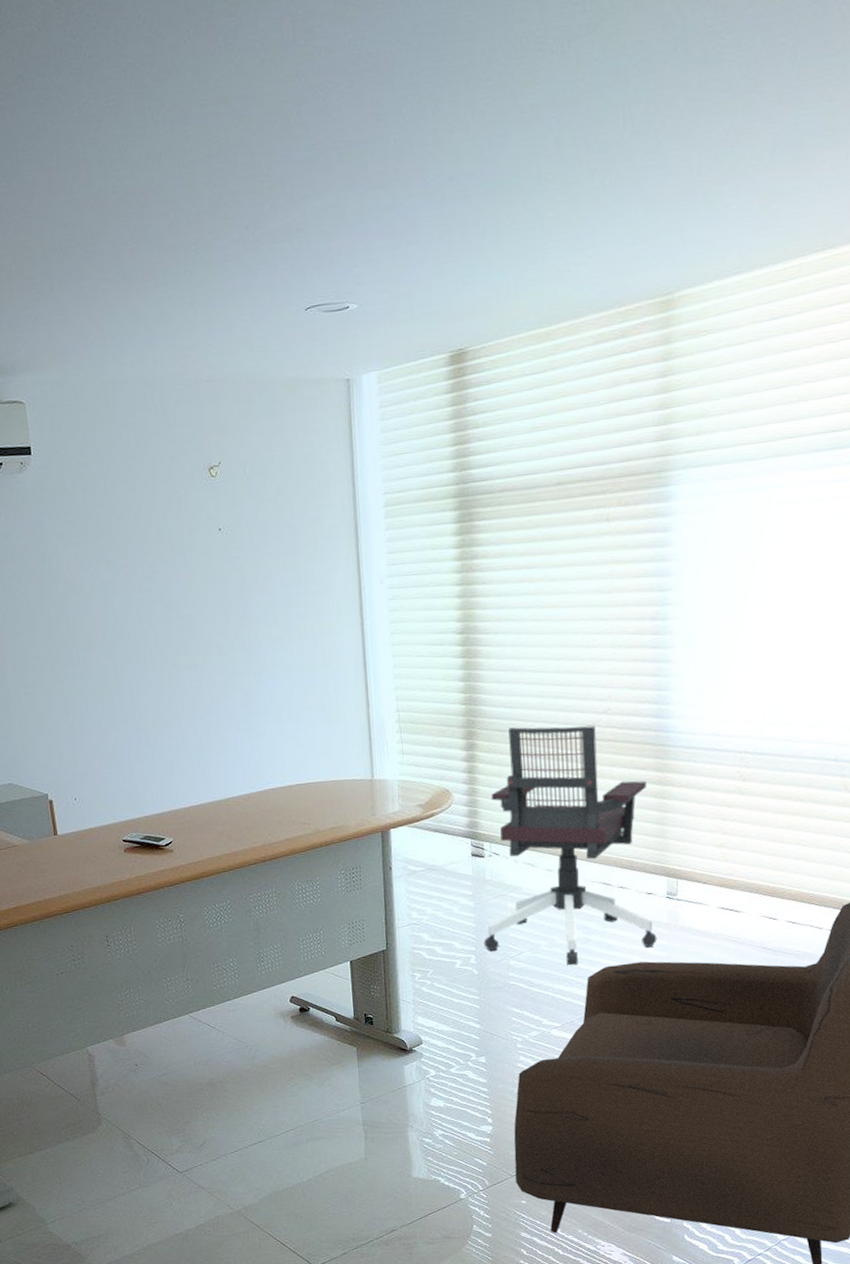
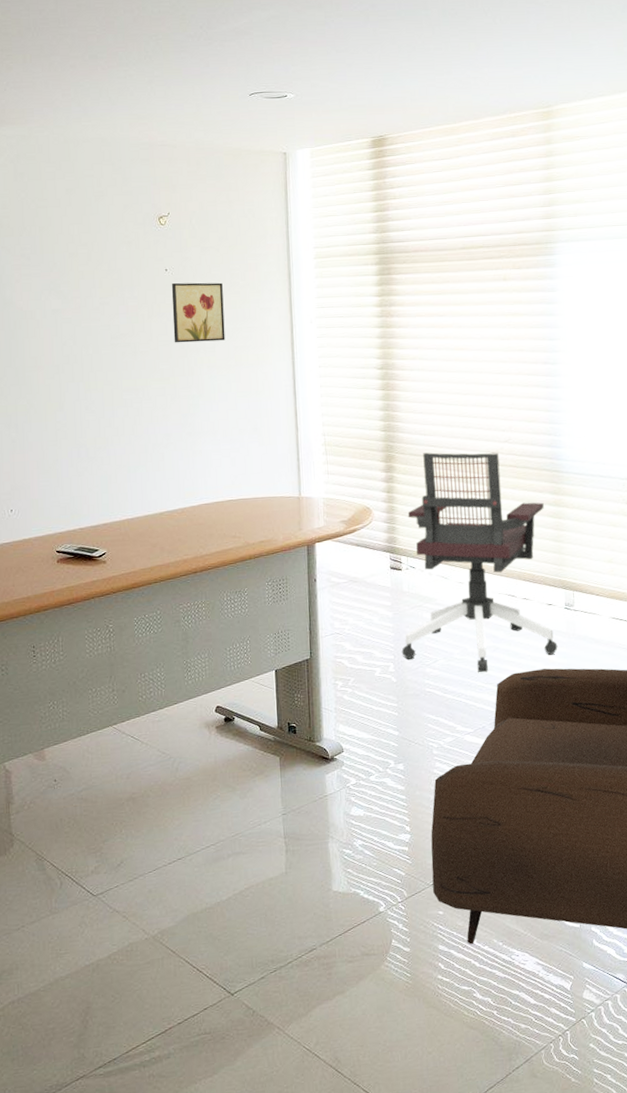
wall art: none [226,541,287,613] -> present [171,282,225,343]

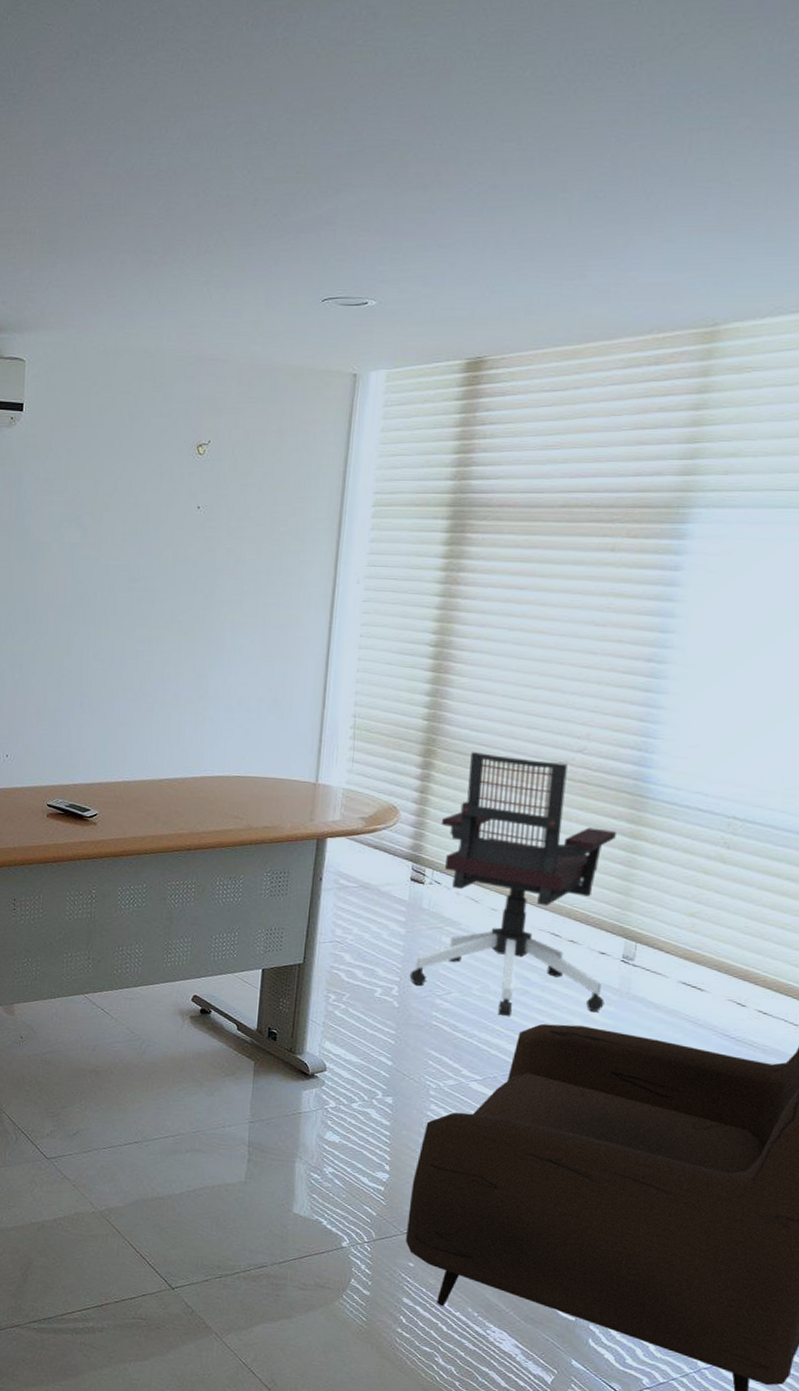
wall art: present [171,282,225,343] -> none [197,524,260,595]

